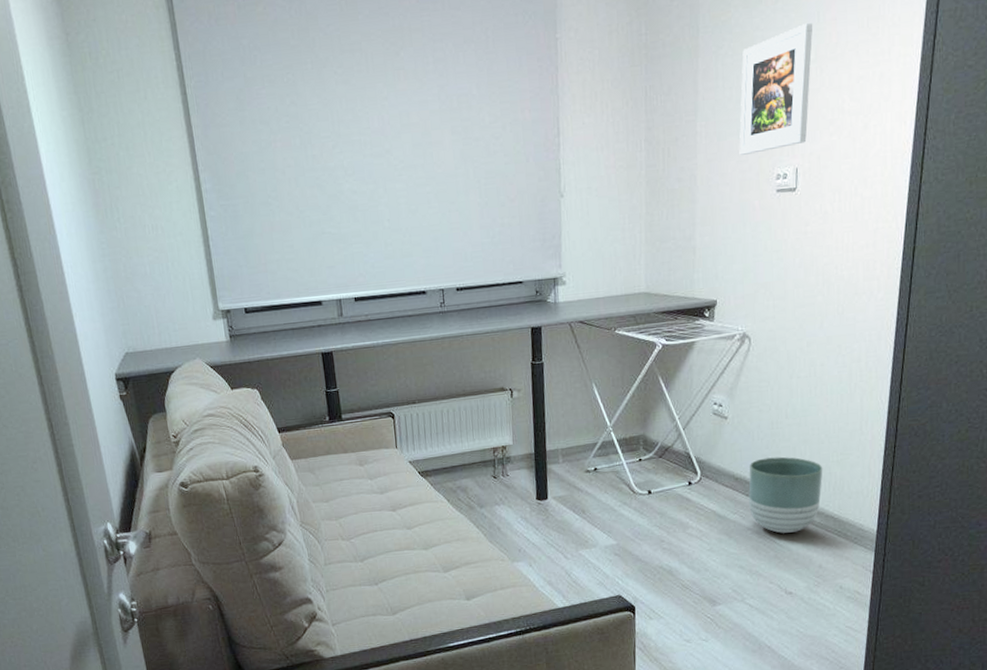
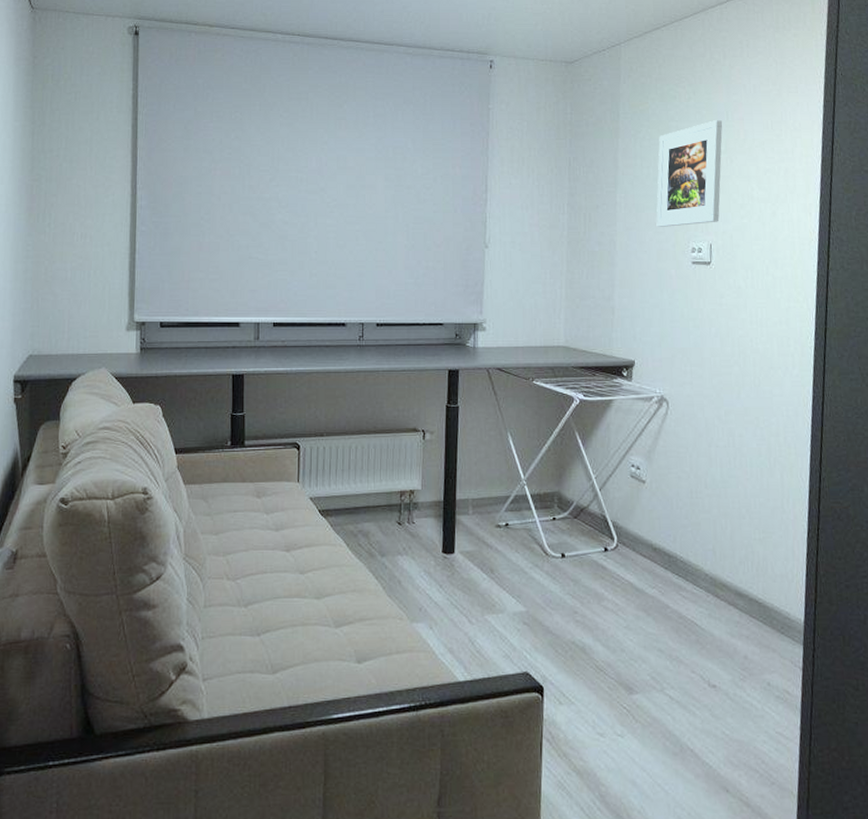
planter: present [748,456,823,534] -> none [667,529,745,615]

